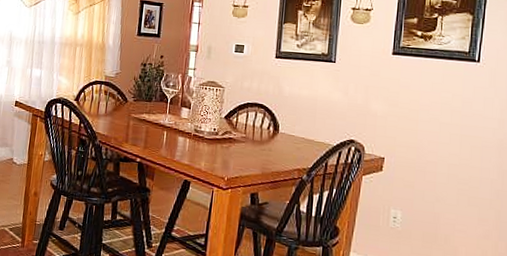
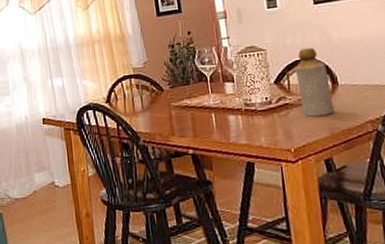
bottle: none [243,94,272,156] -> present [295,47,334,117]

